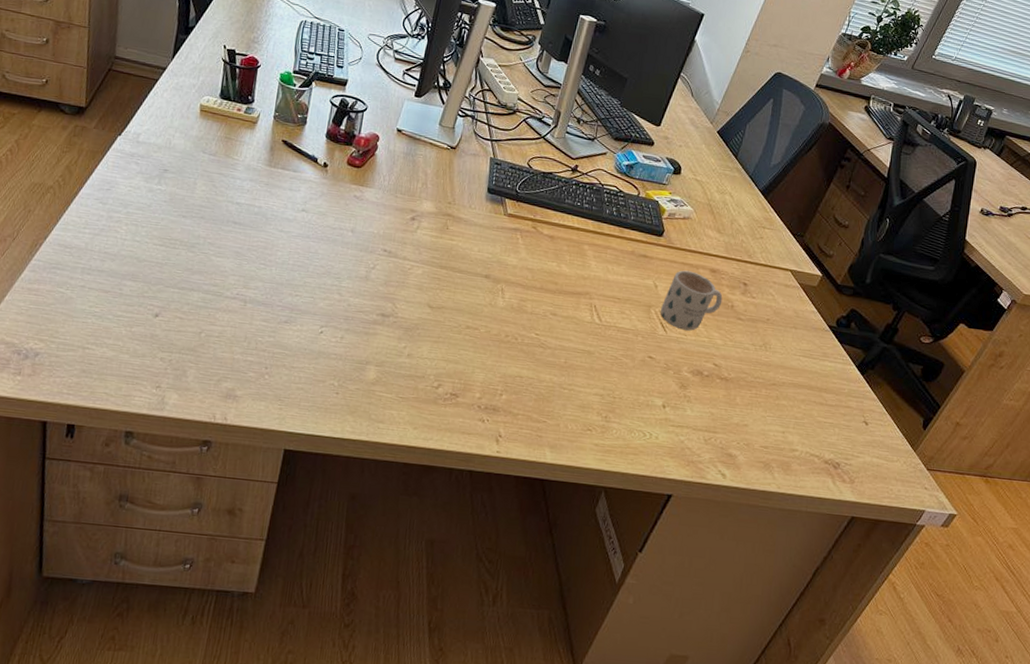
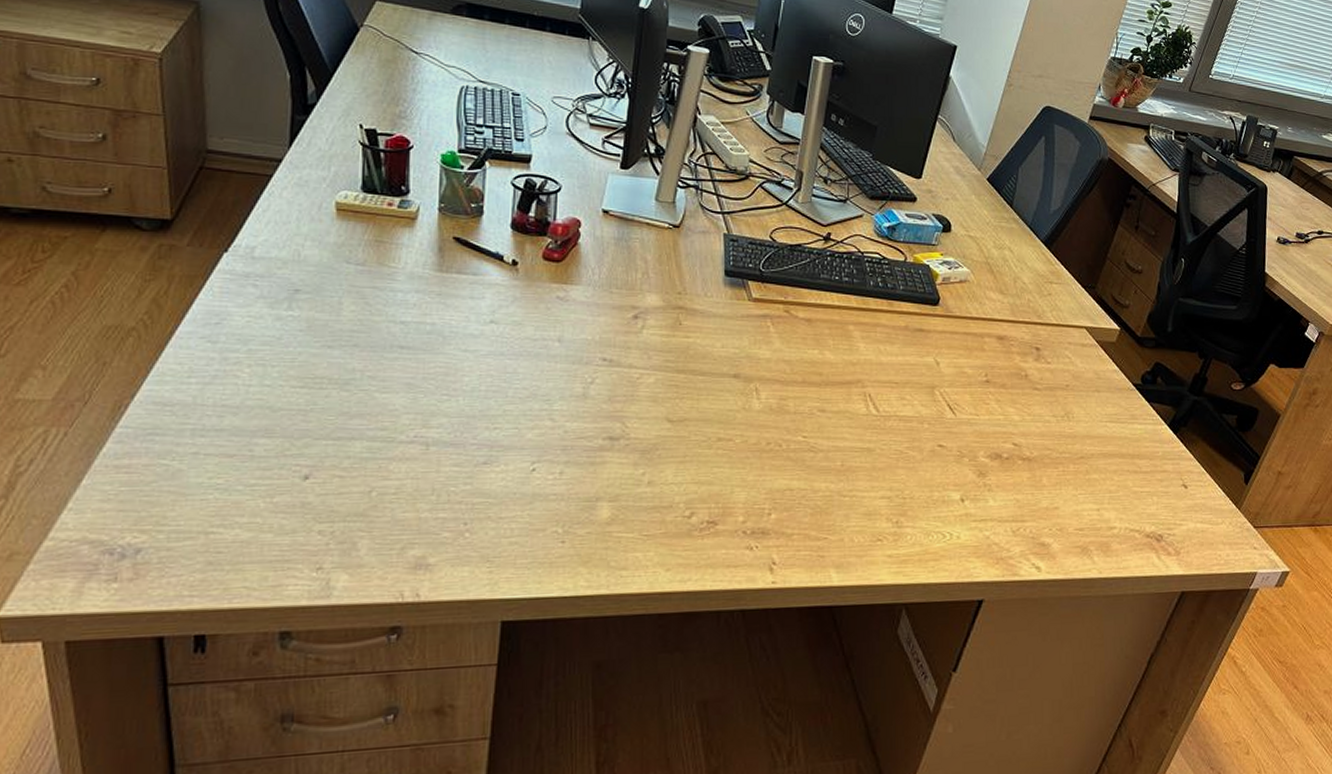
mug: present [660,270,723,331] -> none [945,341,1014,410]

